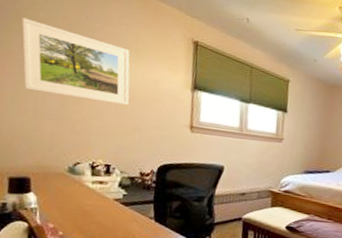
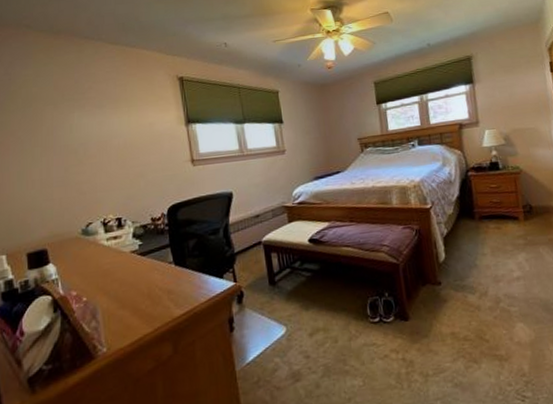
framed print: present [21,17,130,105] -> none [17,96,129,164]

